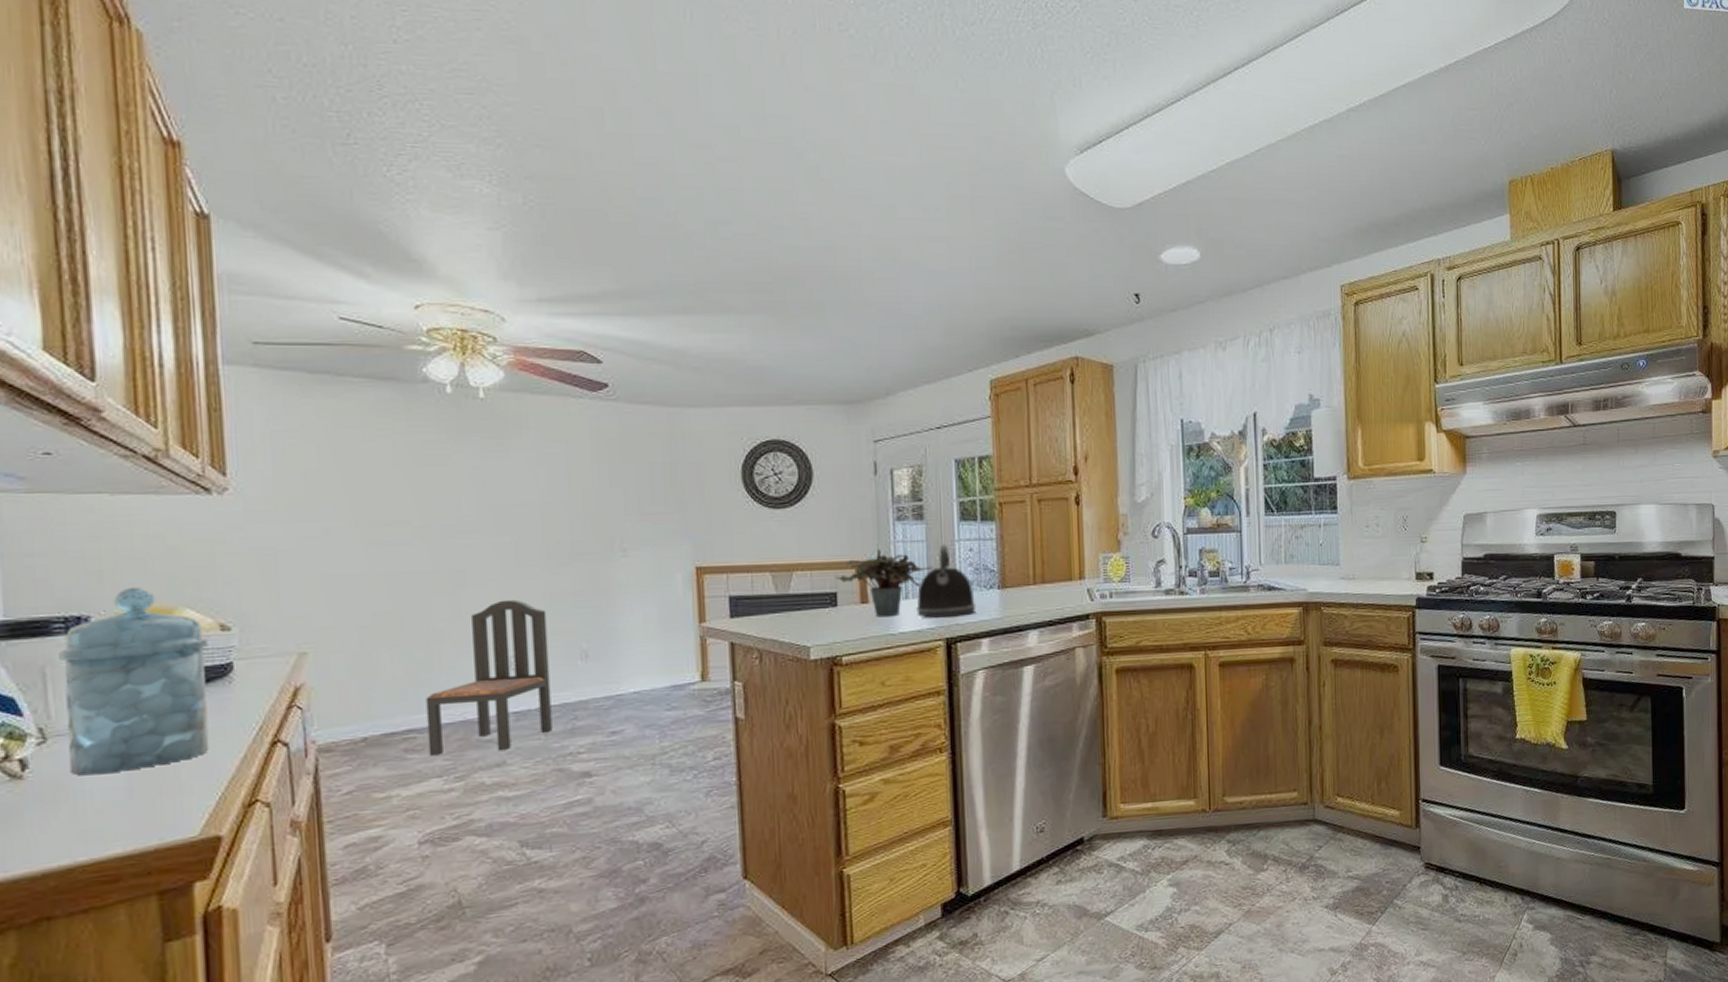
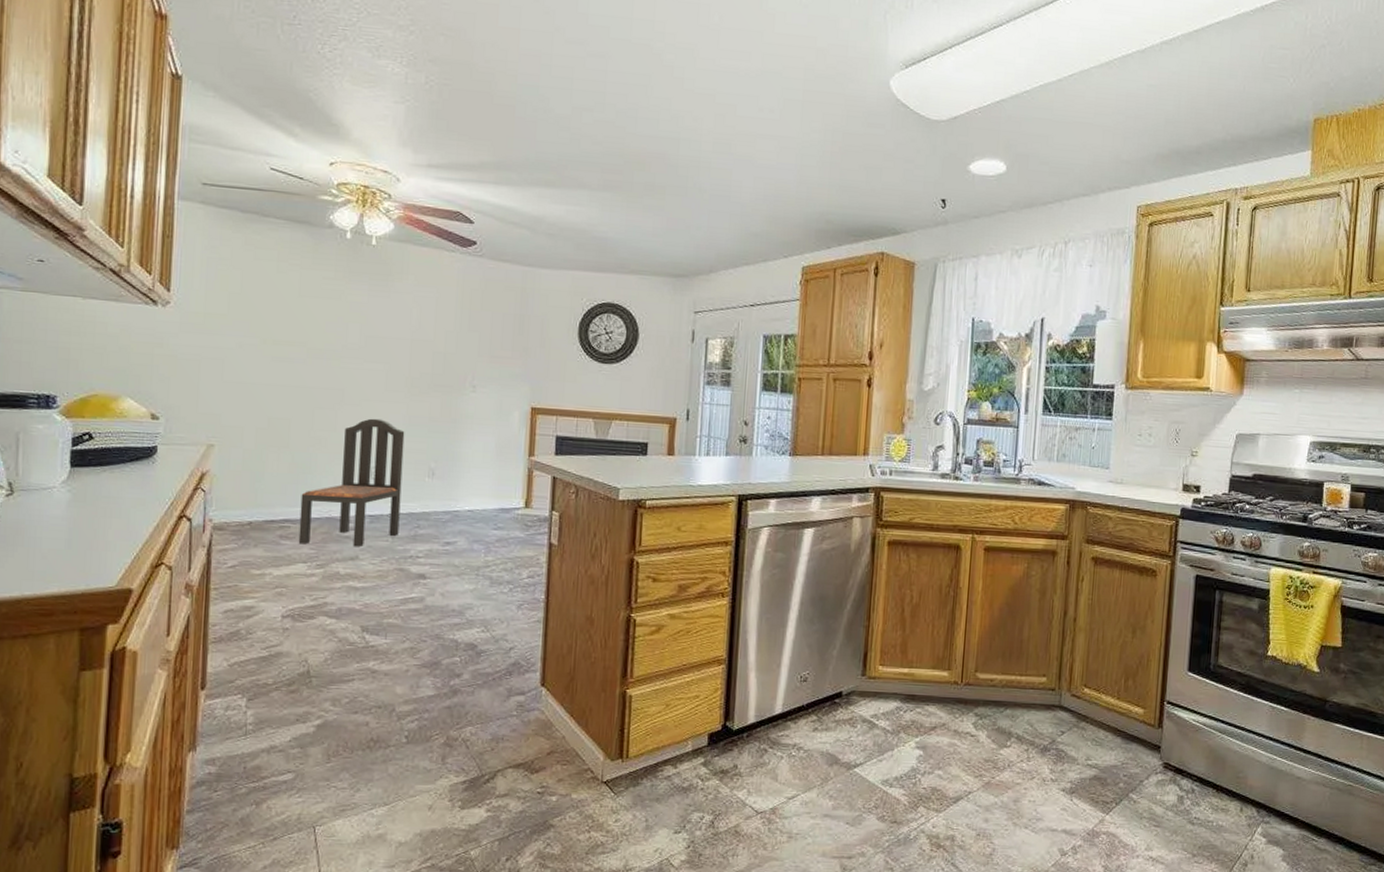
canister: present [59,587,210,775] -> none [27,375,141,526]
potted plant: present [834,554,933,617] -> none [647,414,734,470]
kettle: present [916,544,977,618] -> none [715,410,769,477]

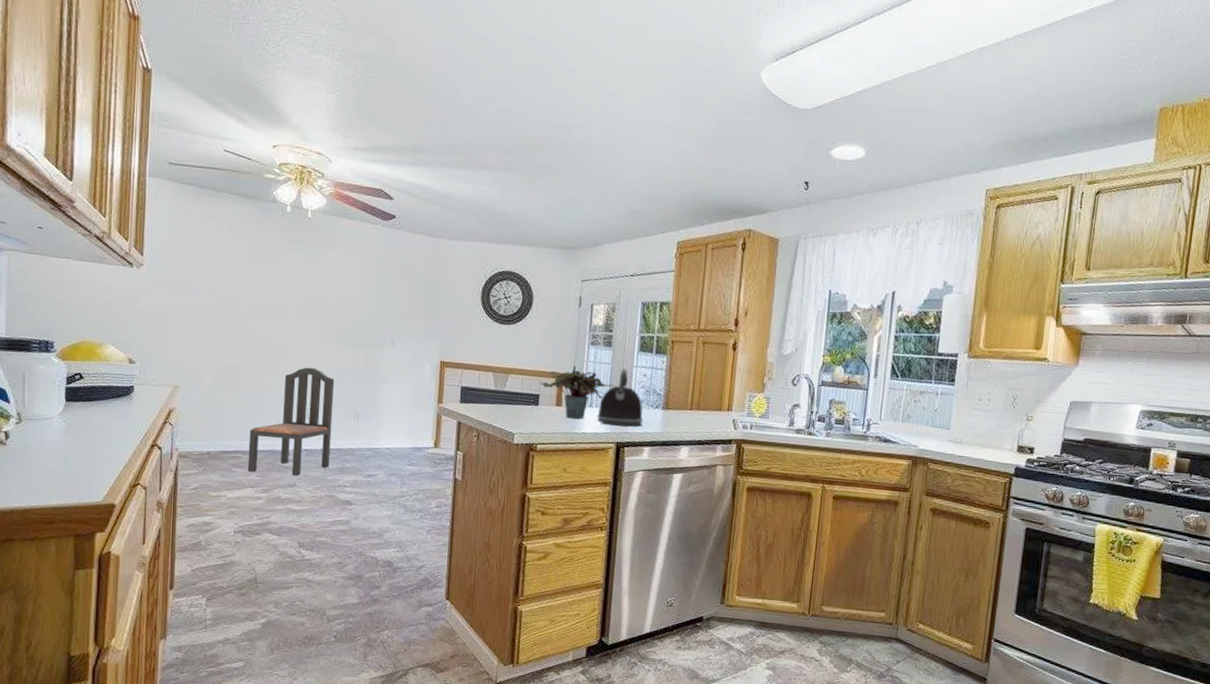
potted plant: none [647,414,734,470] -> present [539,370,614,420]
kettle: none [715,410,769,477] -> present [597,368,644,427]

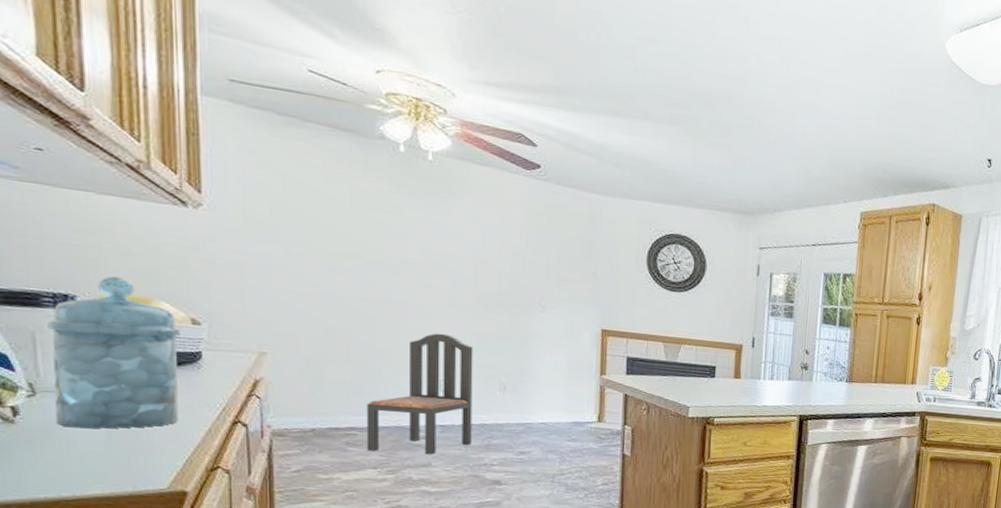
canister: none [32,325,121,450] -> present [47,276,181,429]
potted plant: present [539,370,614,420] -> none [715,341,796,392]
kettle: present [597,368,644,427] -> none [778,340,827,400]

